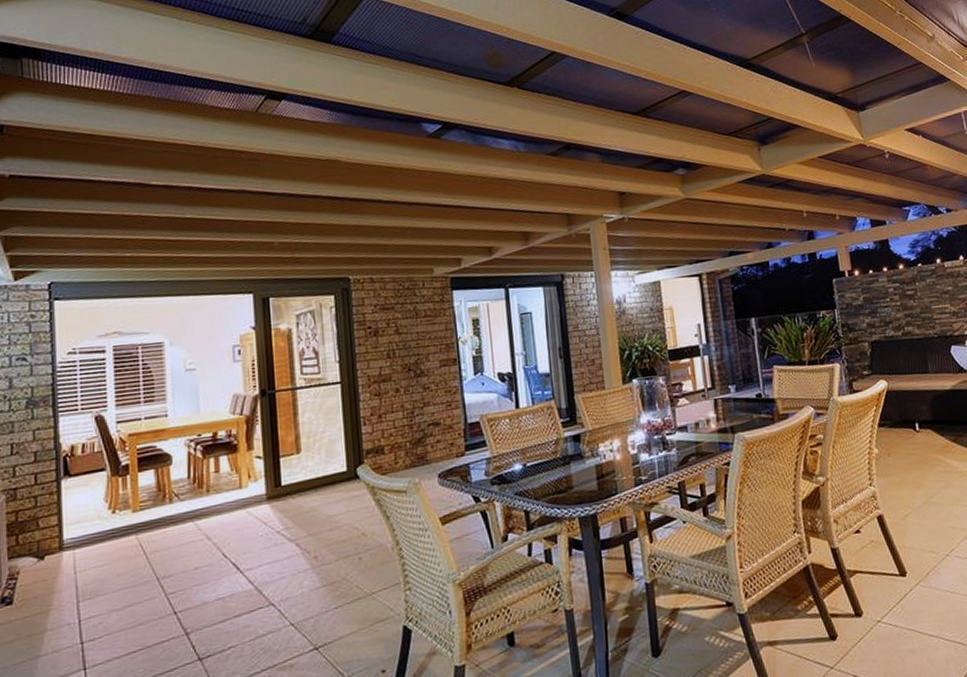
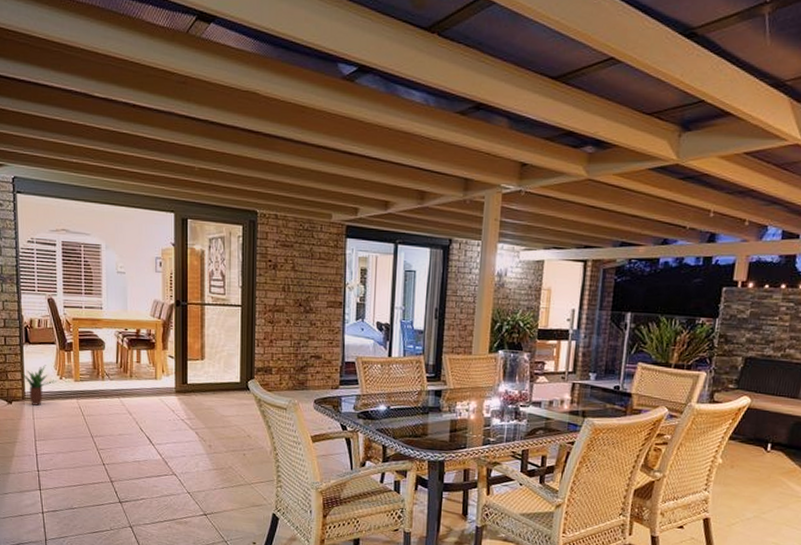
potted plant: none [55,499,107,555] -> present [19,365,56,406]

